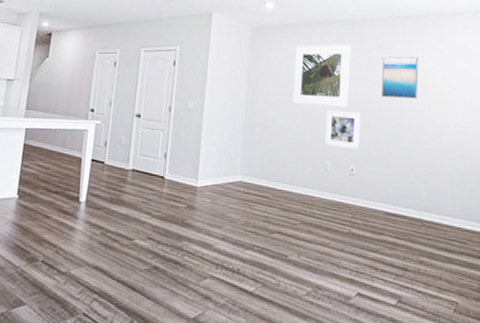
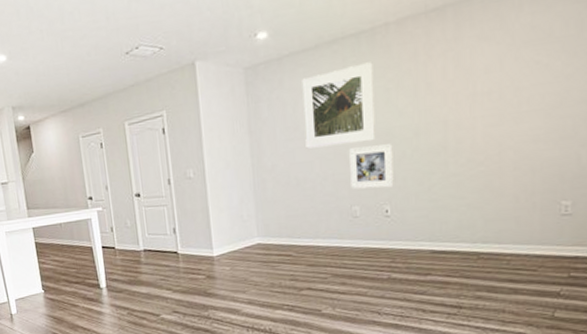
wall art: present [382,56,418,99] -> none [415,57,466,120]

